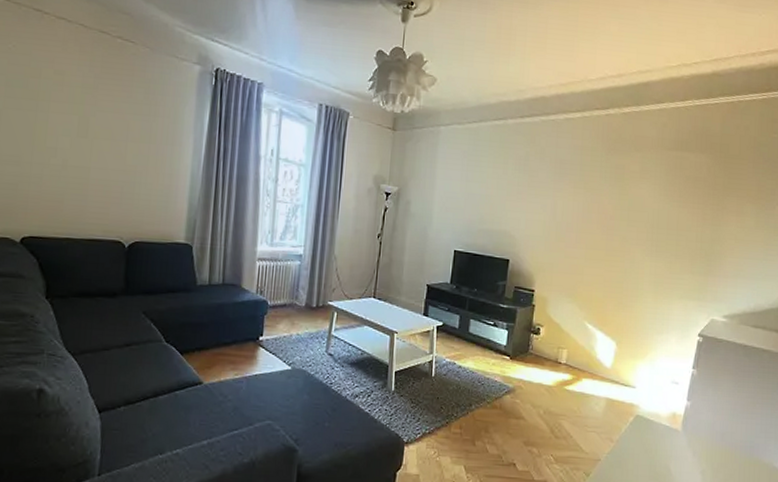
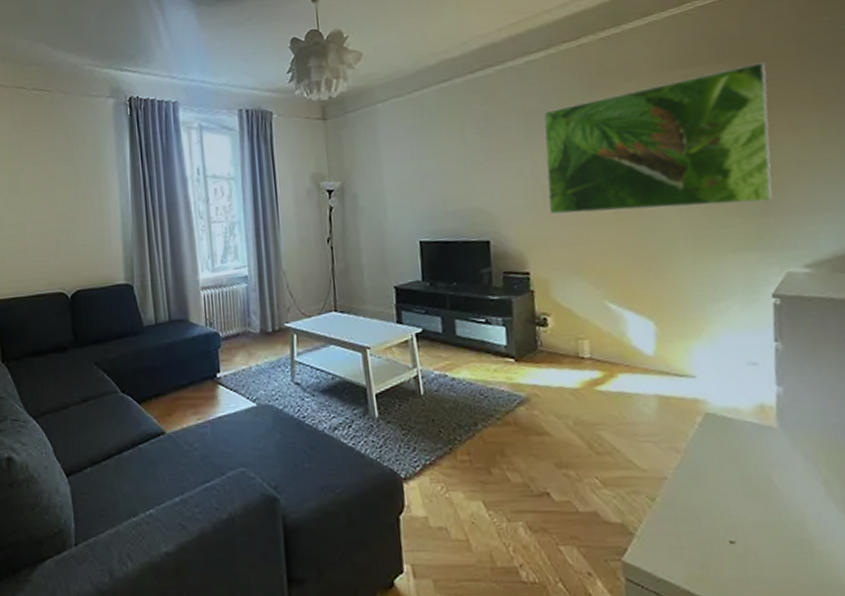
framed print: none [558,158,730,265] -> present [543,62,773,214]

